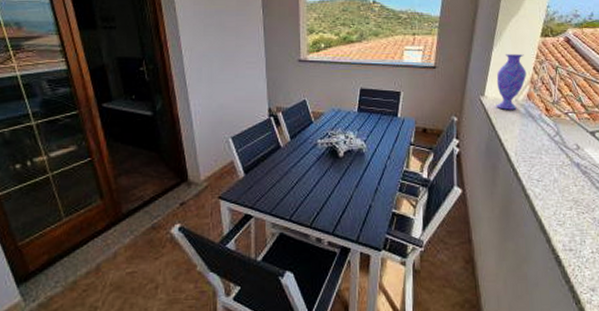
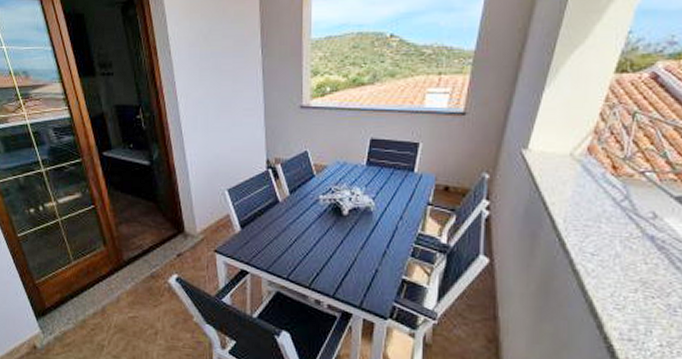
vase: present [496,54,527,110] -> none [544,96,589,166]

